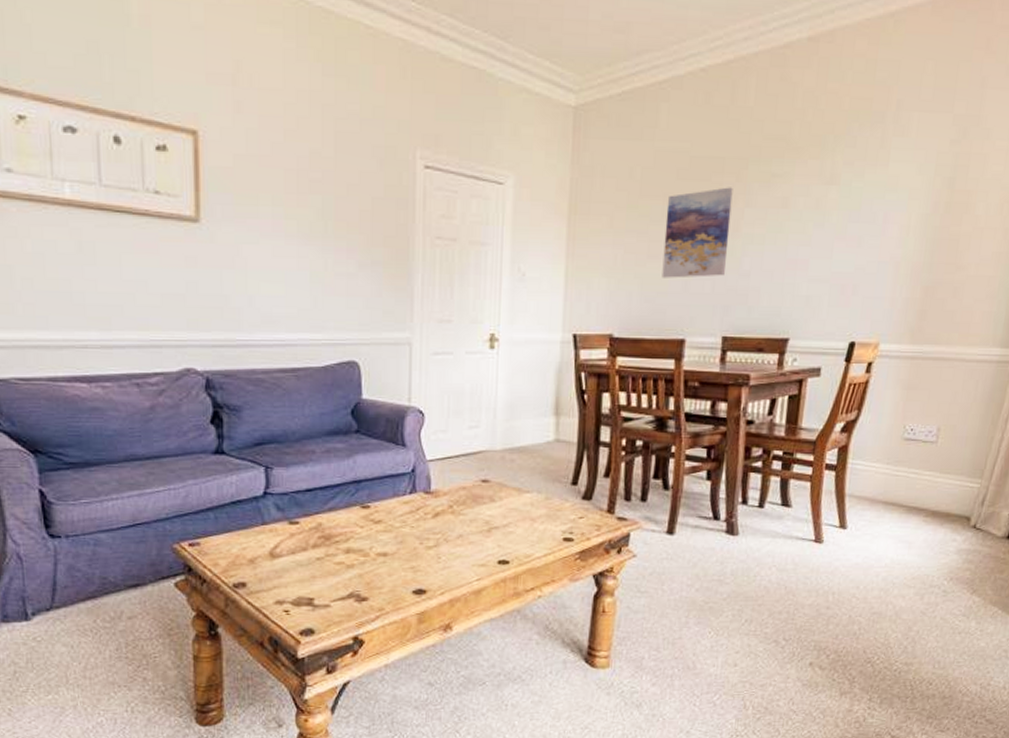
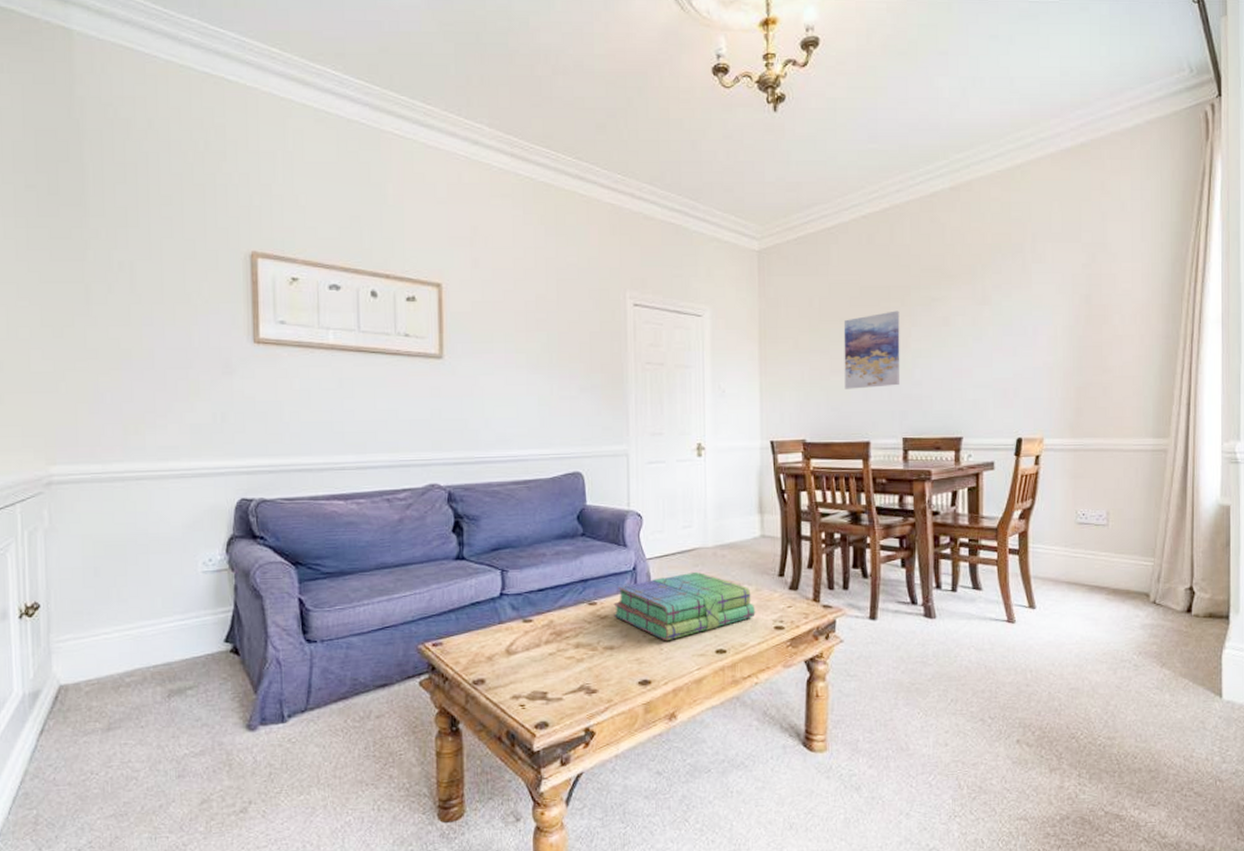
stack of books: none [388,476,544,550] -> present [613,571,755,641]

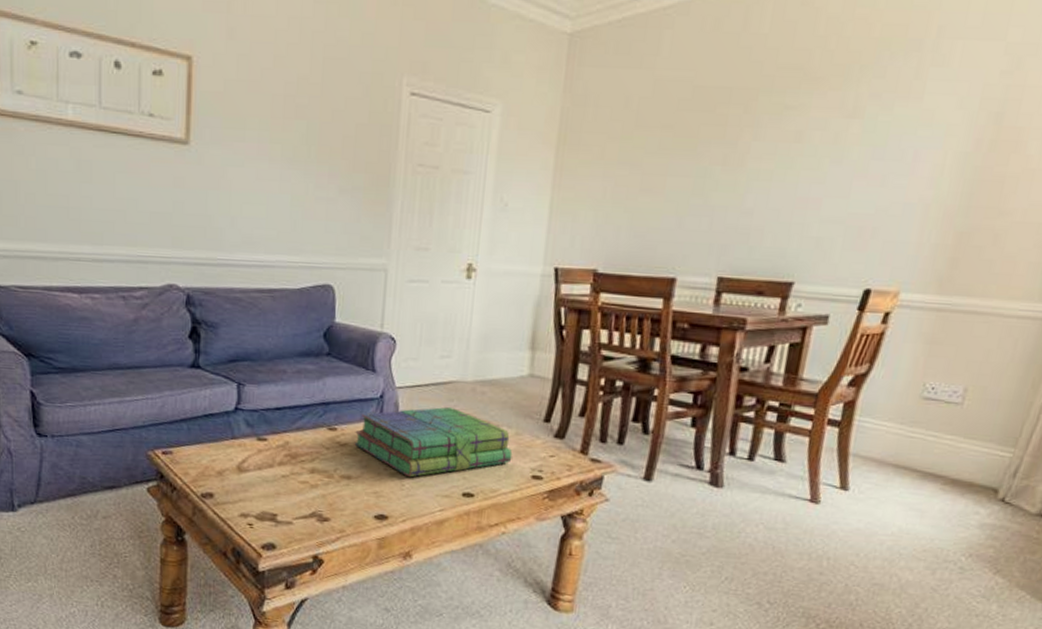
wall art: present [843,310,900,389] -> none [654,119,740,214]

